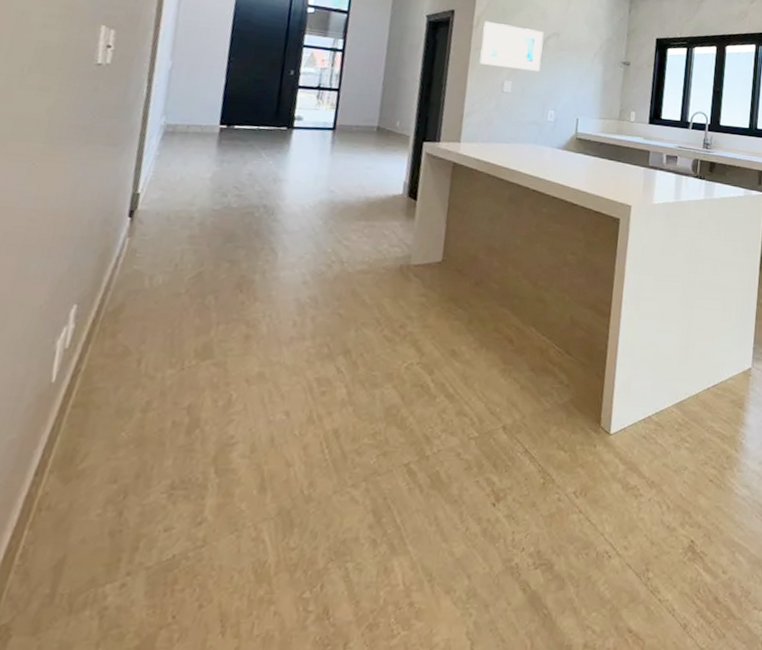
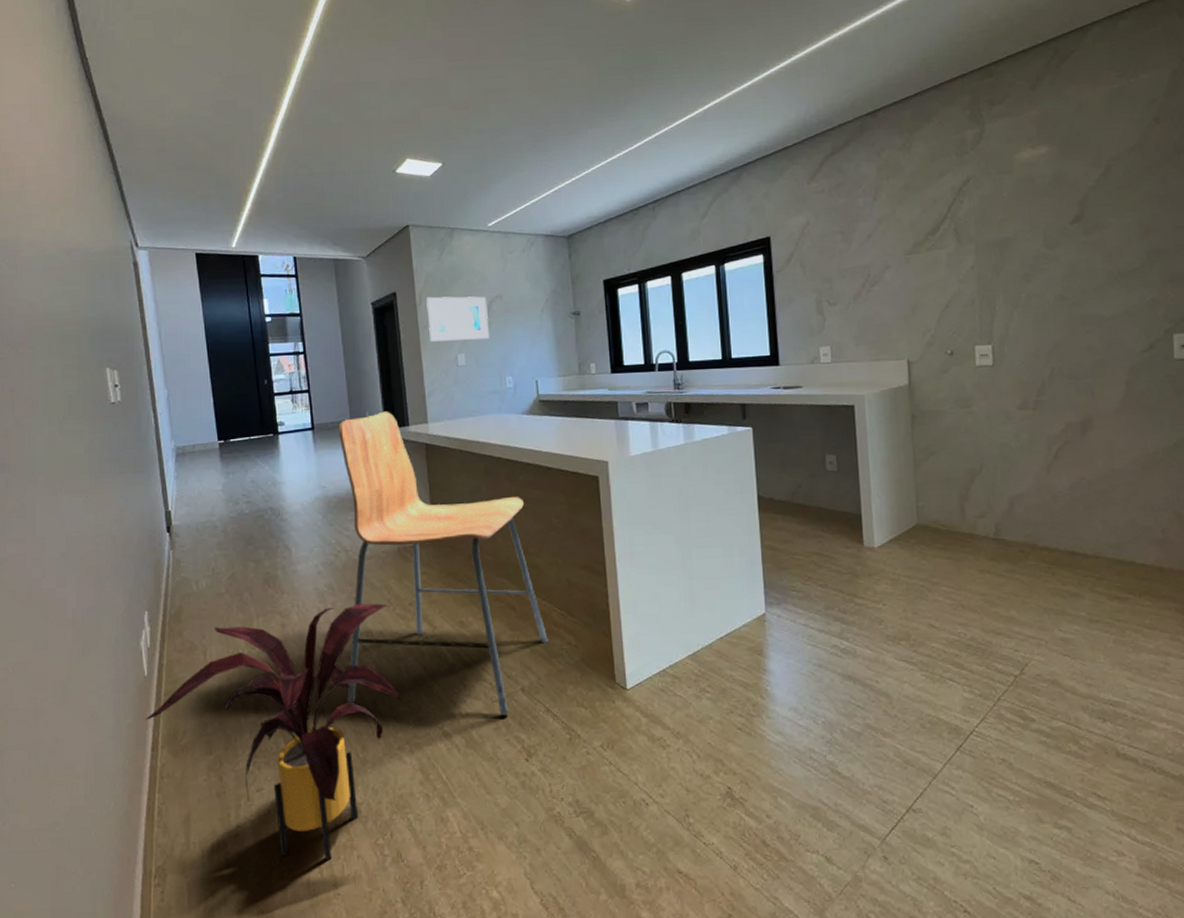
house plant: none [36,321,376,619] -> present [145,603,402,861]
chair: none [303,123,543,455] -> present [338,411,548,716]

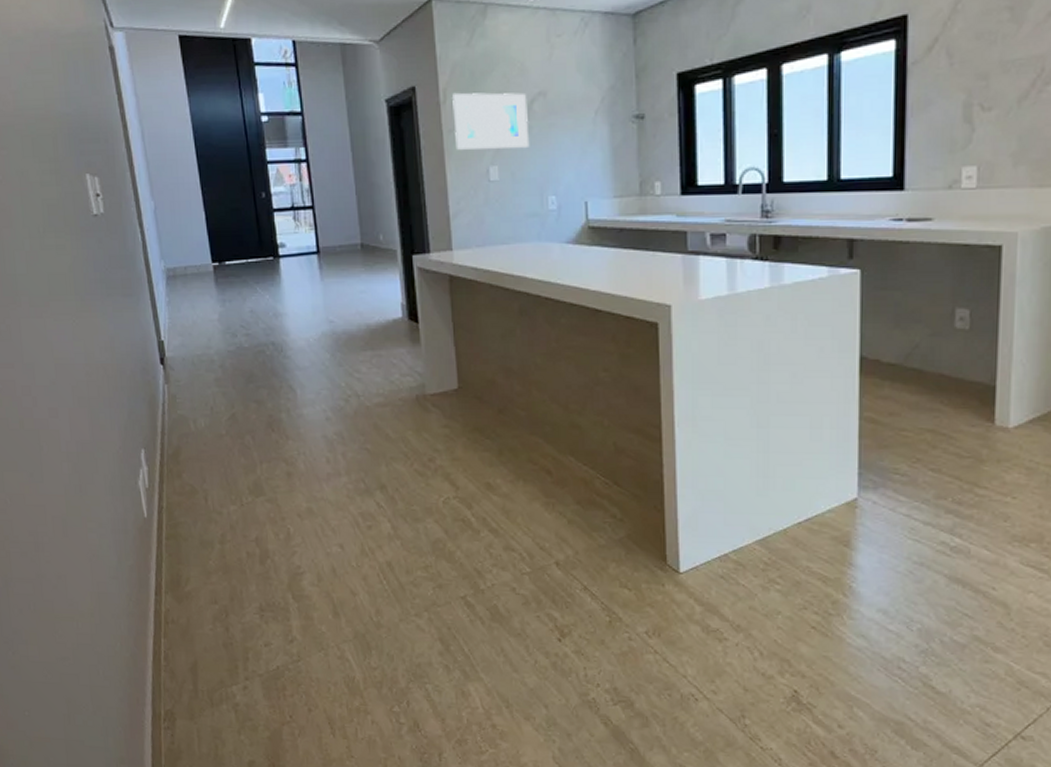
house plant: present [145,603,402,861] -> none [147,456,420,723]
chair: present [338,411,548,716] -> none [348,234,589,590]

